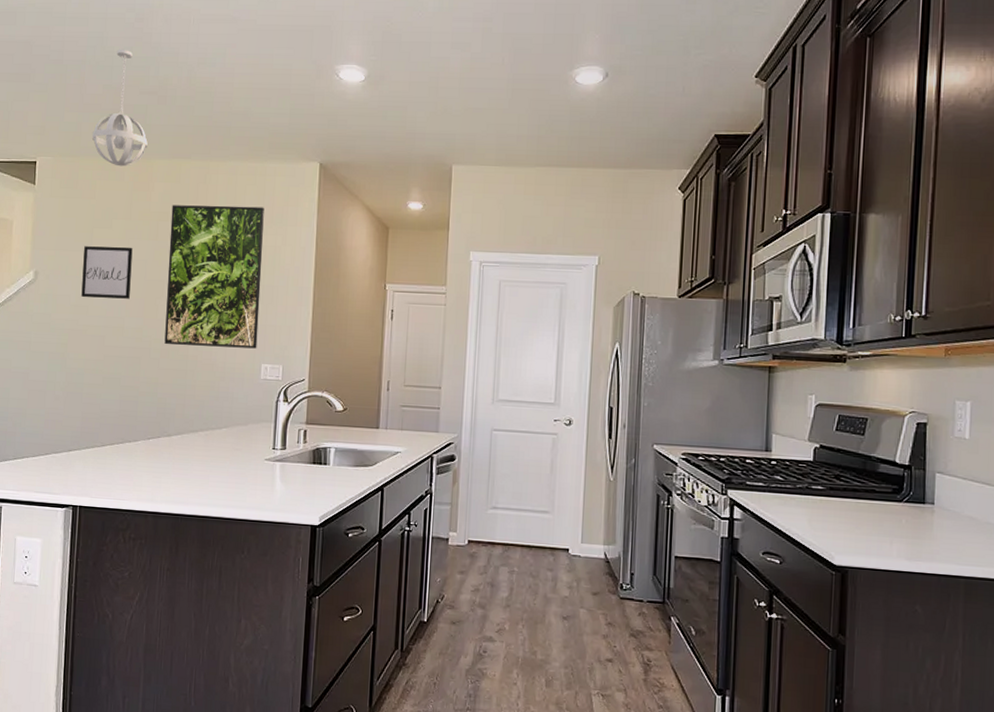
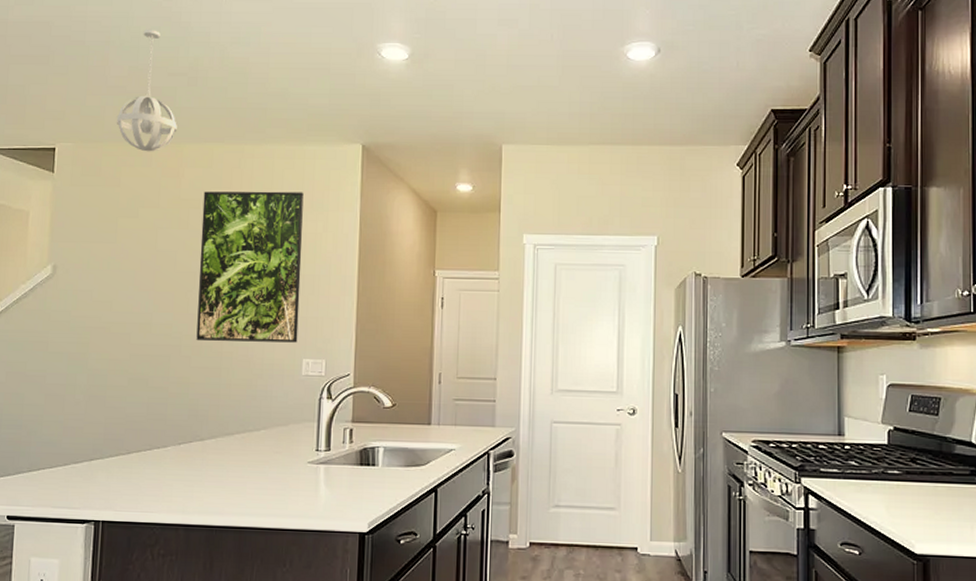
wall art: present [81,246,133,299] -> none [104,237,161,293]

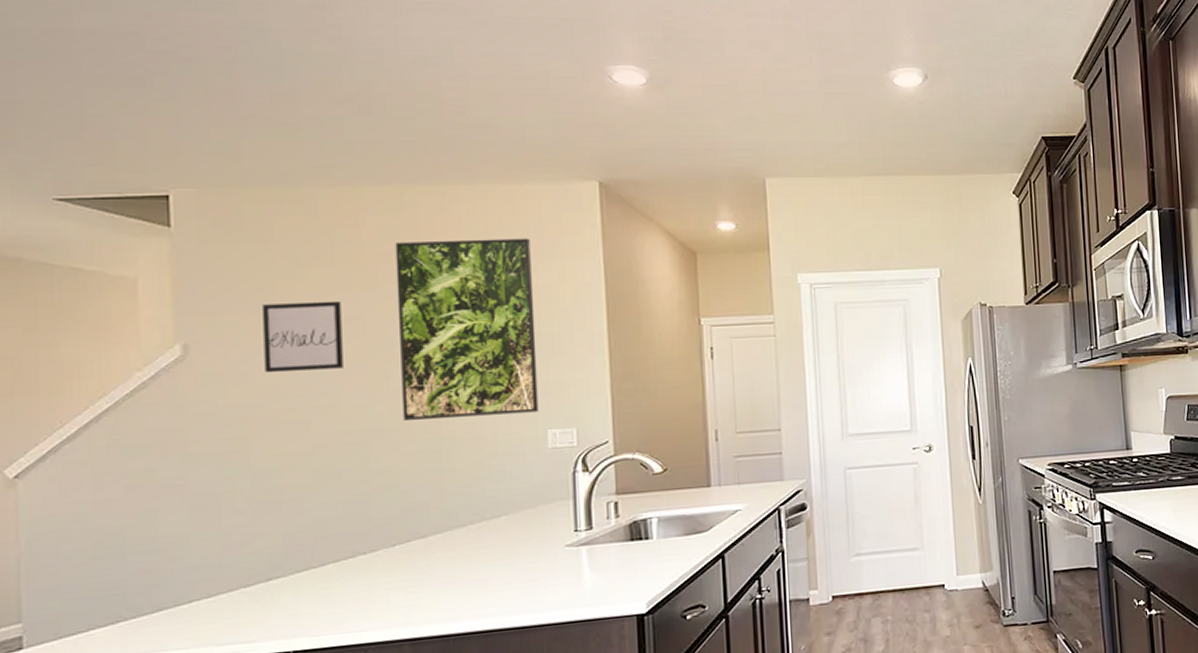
wall art: none [104,237,161,293] -> present [263,300,343,372]
pendant light: present [117,29,177,152] -> none [260,44,349,197]

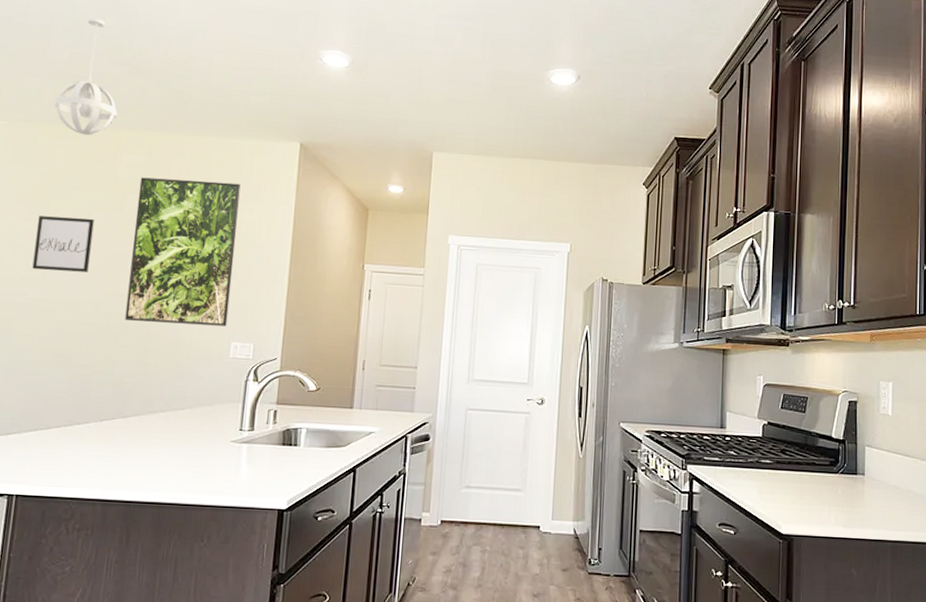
pendant light: none [260,44,349,197] -> present [55,17,117,136]

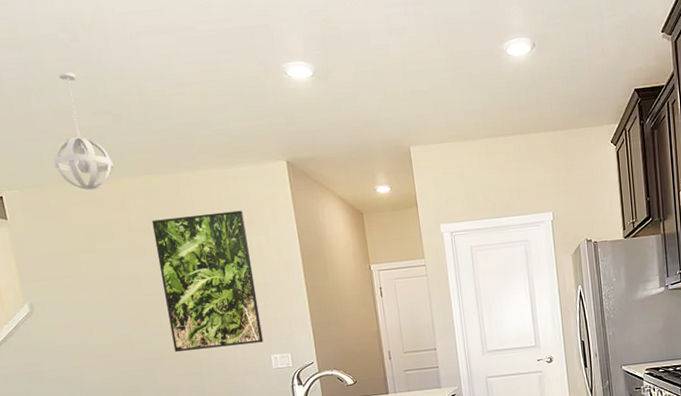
wall art: present [32,216,94,272] -> none [73,266,131,321]

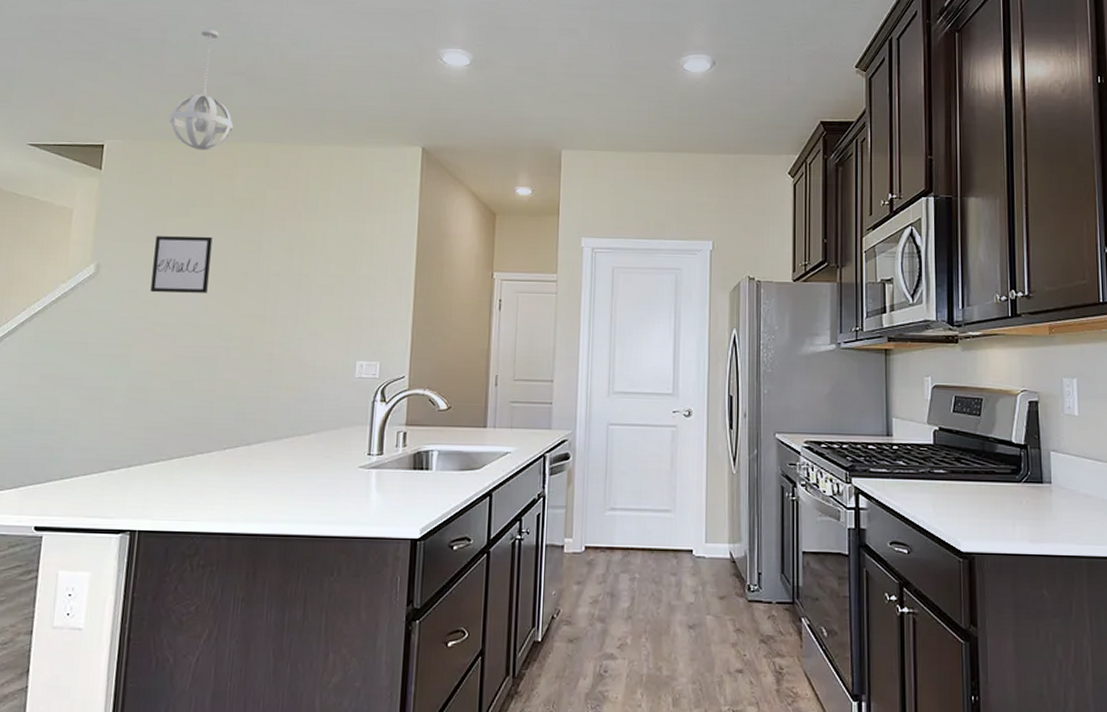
wall art: none [73,266,131,321] -> present [150,236,213,293]
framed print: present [151,210,264,353] -> none [246,191,362,345]

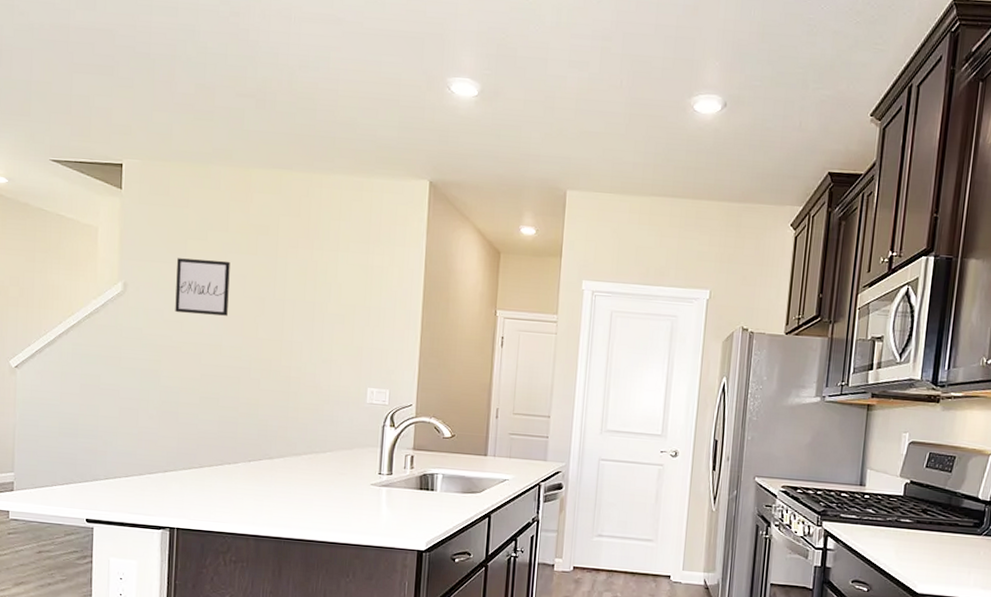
pendant light: present [170,28,233,151] -> none [184,45,246,175]

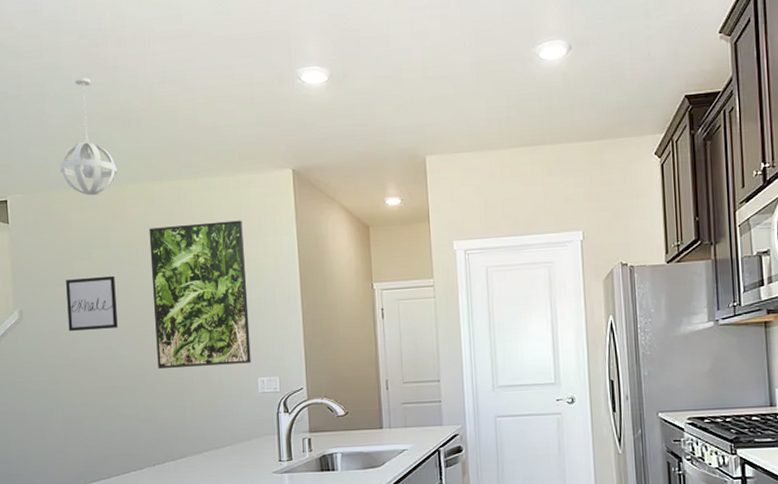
pendant light: none [184,45,246,175] -> present [60,76,117,196]
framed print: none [265,218,371,372] -> present [149,220,251,370]

